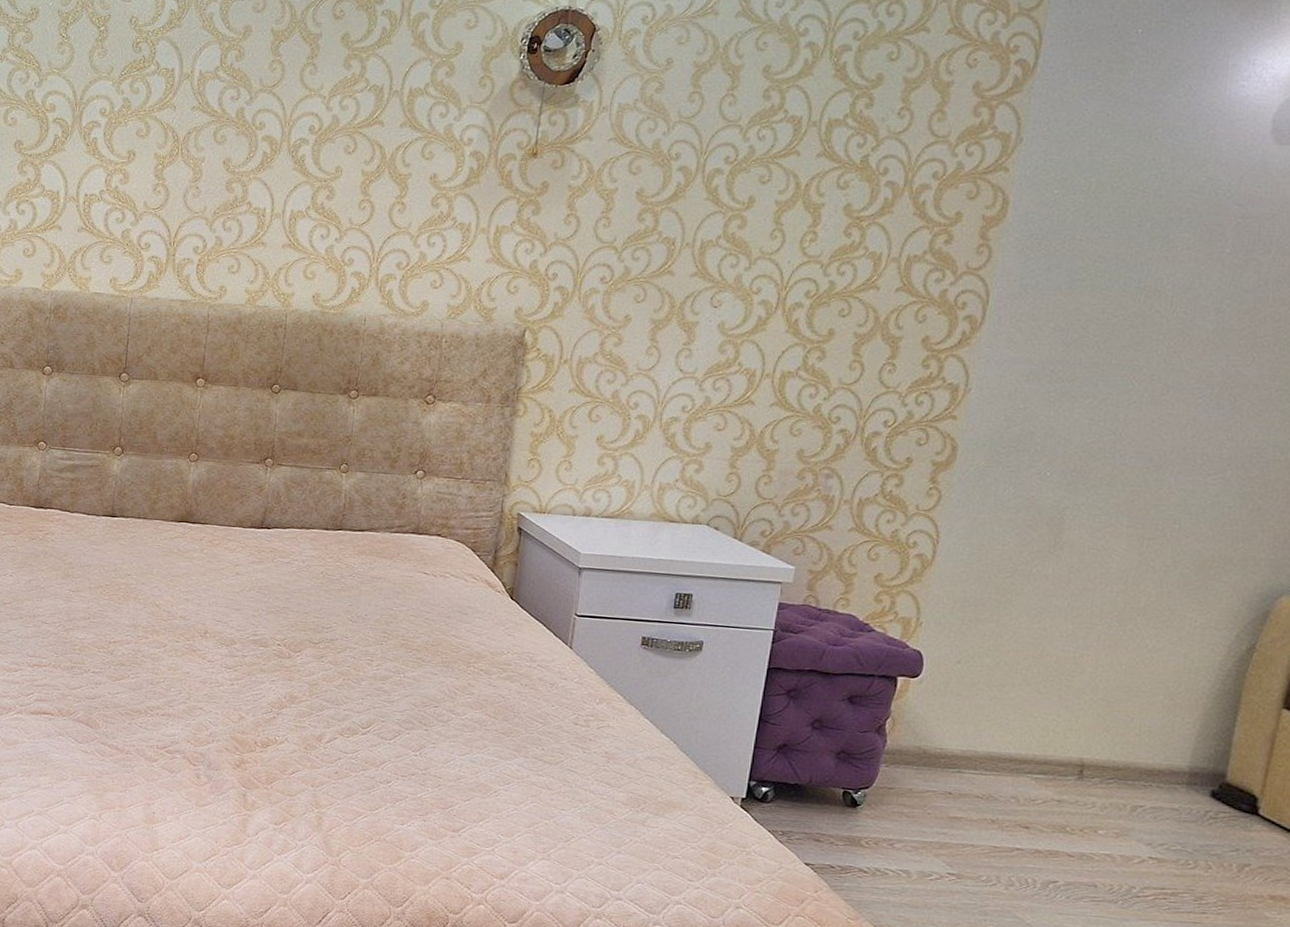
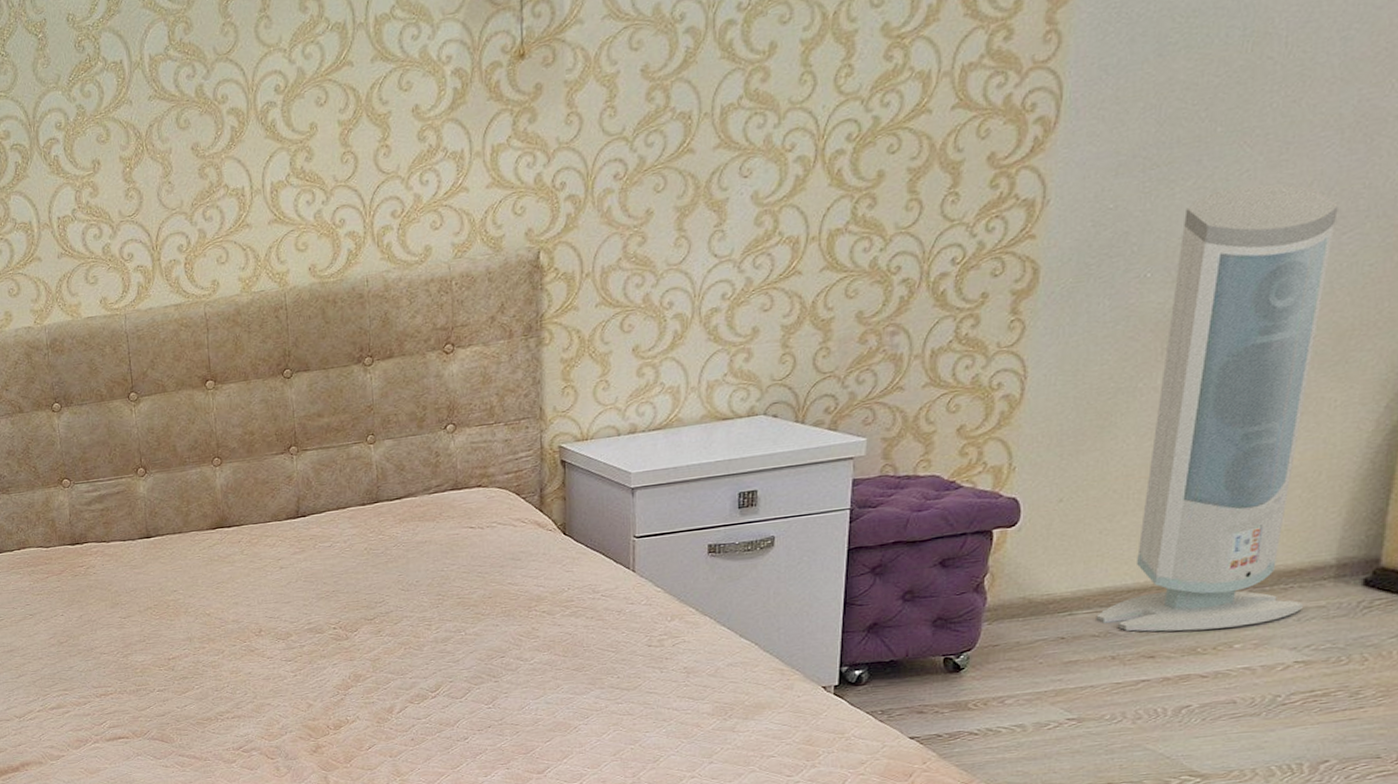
air purifier: none [981,414,1206,815] -> present [1096,184,1338,632]

